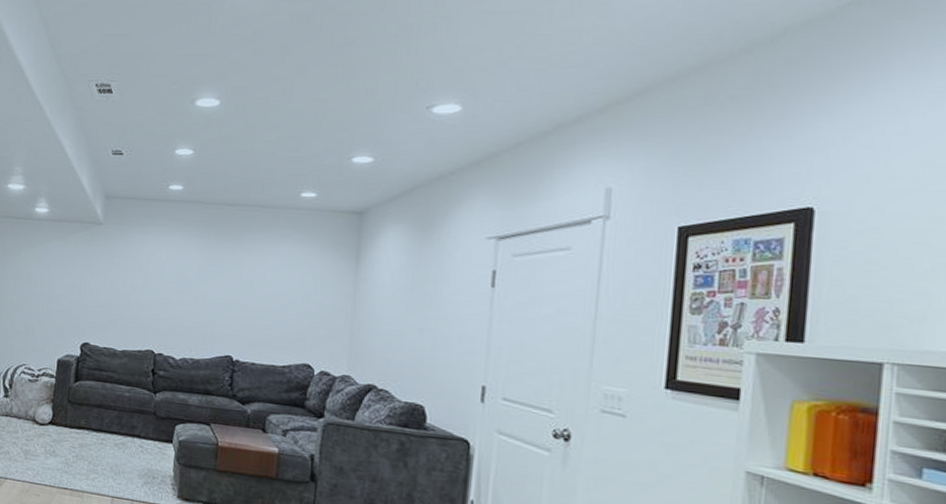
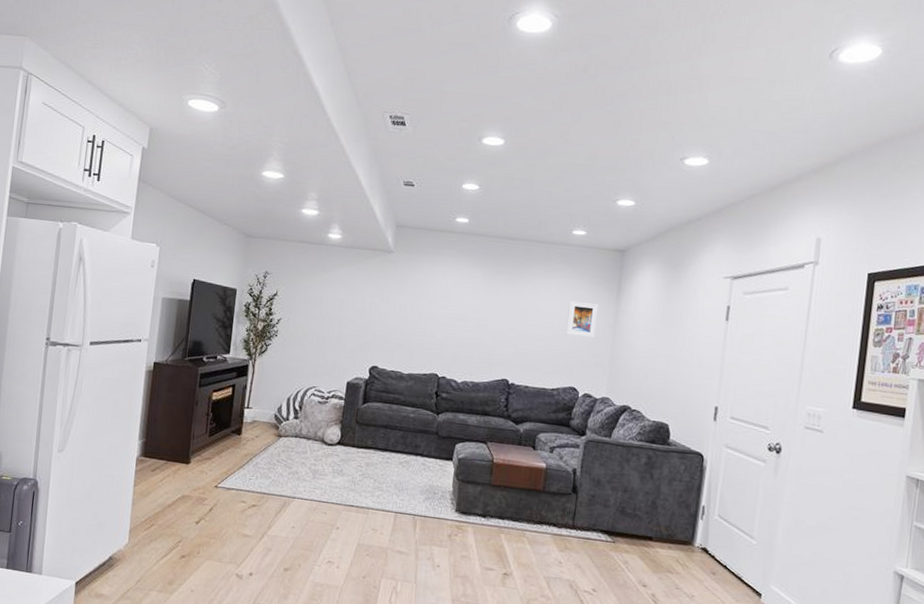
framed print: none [296,269,335,309] -> present [566,300,599,338]

